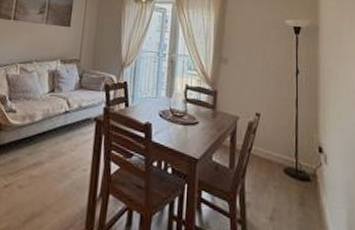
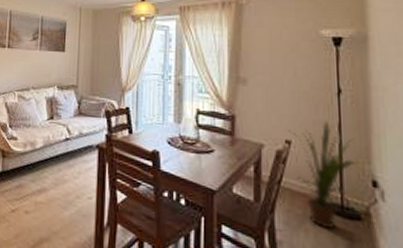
house plant: none [258,96,309,189] -> present [288,120,358,229]

